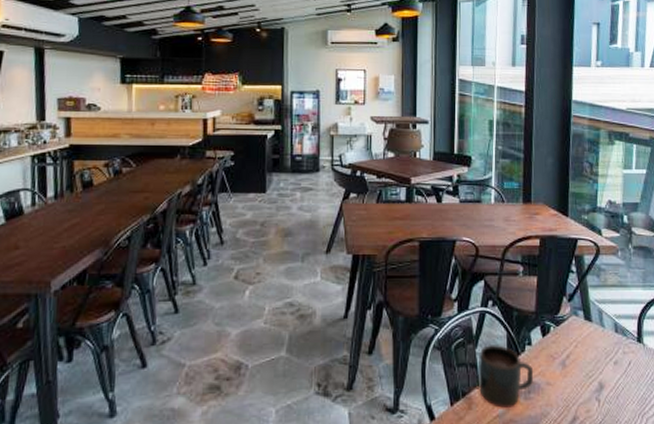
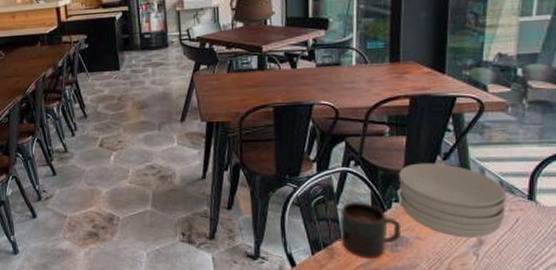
bowl: none [530,304,621,382] -> present [398,162,506,237]

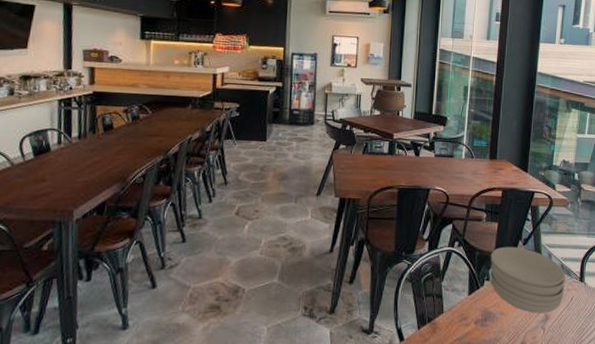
mug: present [340,201,402,258] -> none [442,278,490,332]

